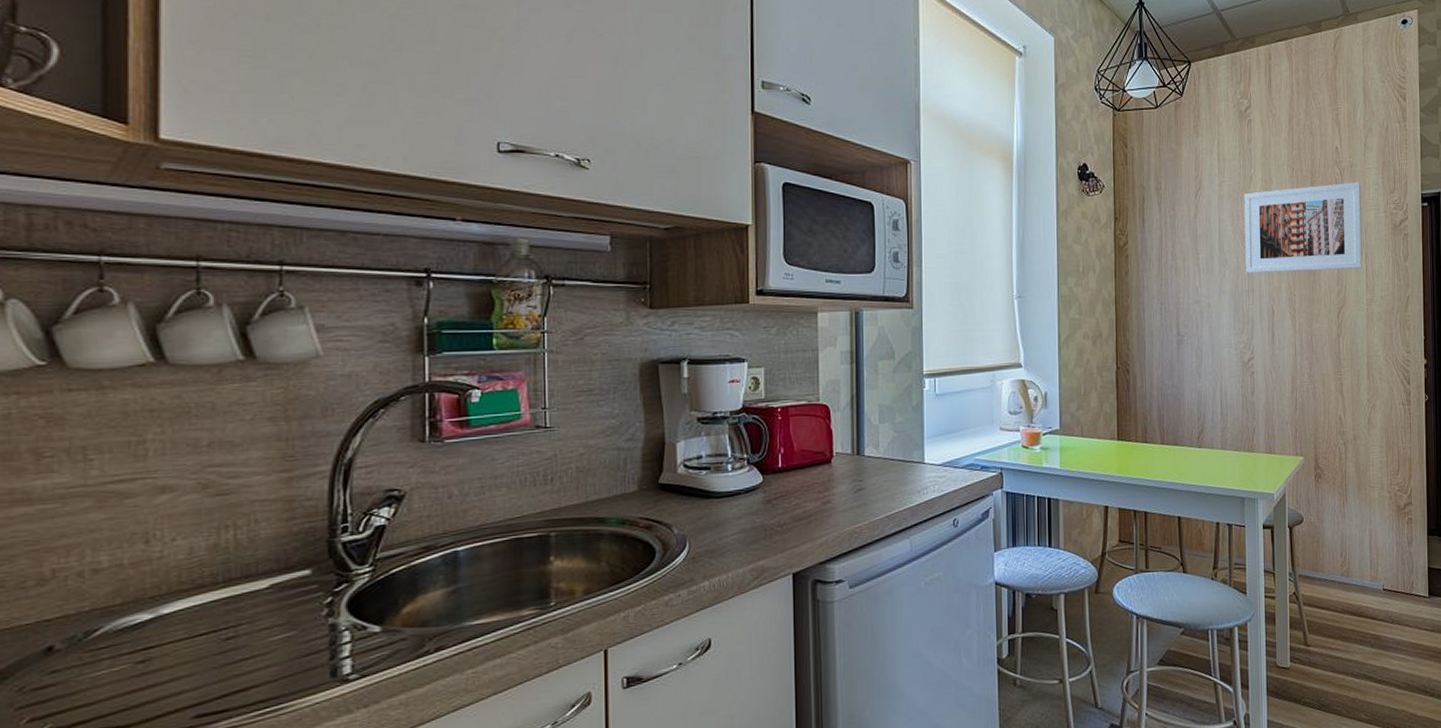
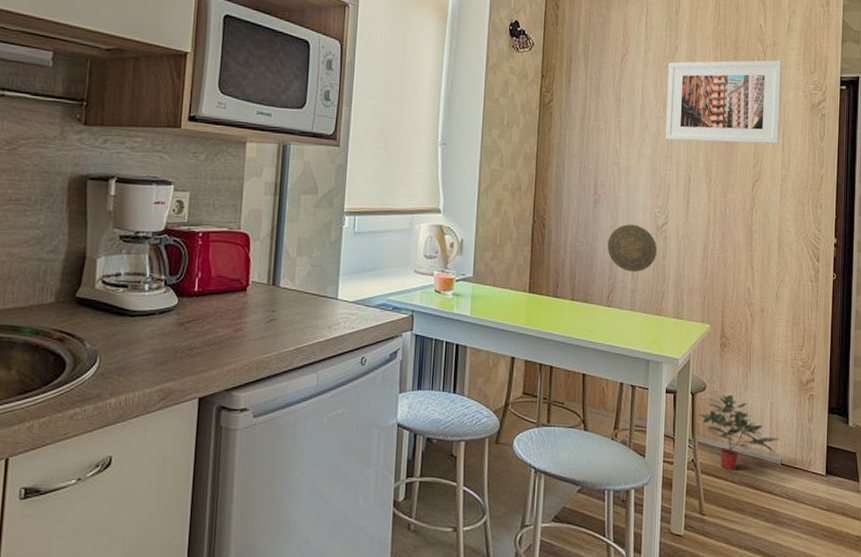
decorative plate: none [1194,362,1245,411] -> present [607,224,657,272]
potted plant: none [1296,524,1381,600] -> present [698,394,781,470]

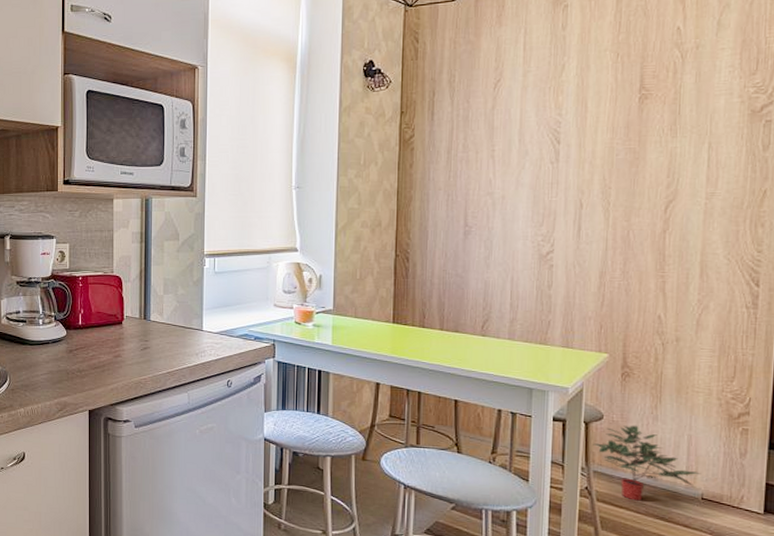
decorative plate: present [607,224,657,272] -> none [481,254,540,302]
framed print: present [665,60,782,144] -> none [549,65,708,165]

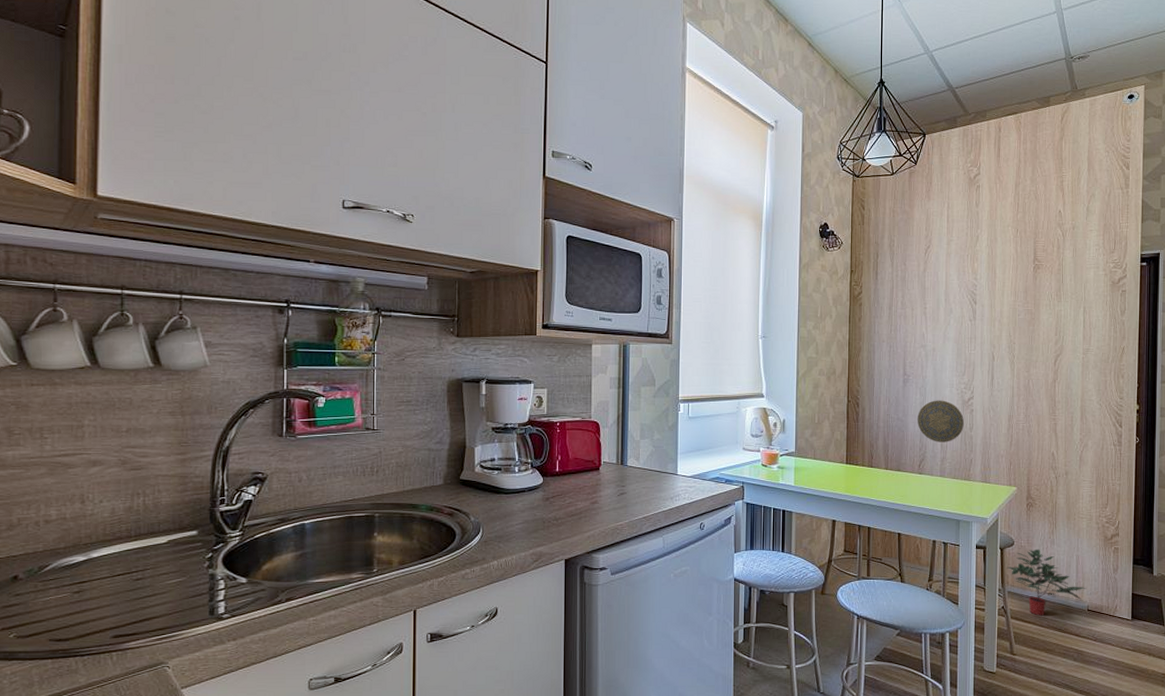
decorative plate: none [481,254,540,302] -> present [917,400,964,442]

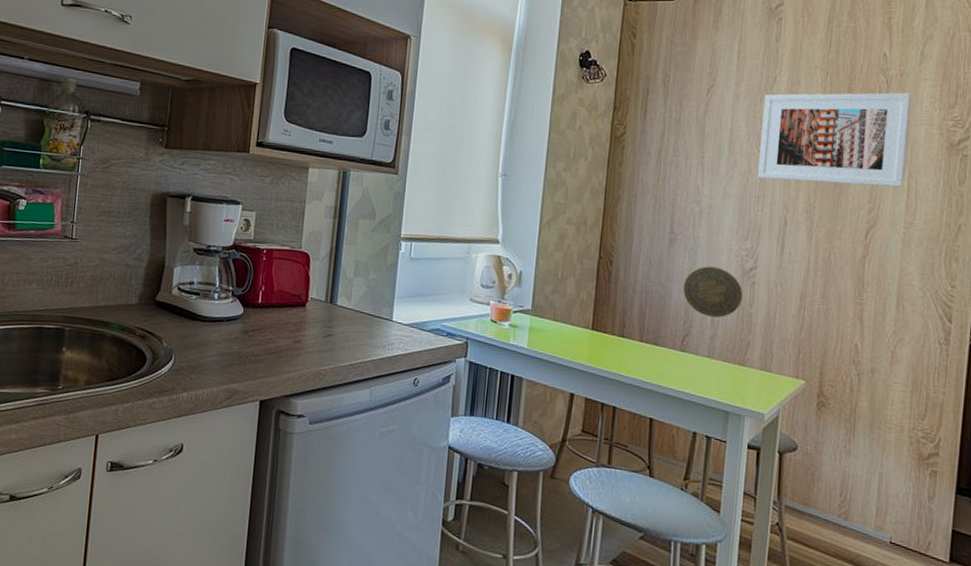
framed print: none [968,243,1081,323] -> present [757,92,911,187]
potted plant: present [1007,549,1087,616] -> none [785,458,891,542]

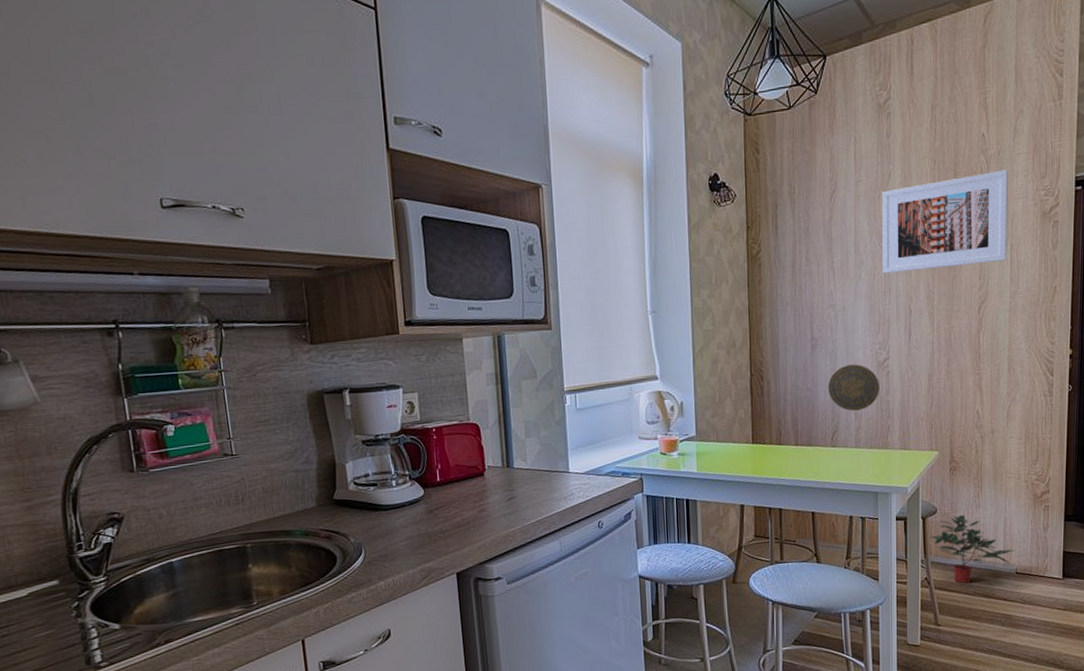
potted plant: none [785,458,891,542] -> present [929,514,1015,584]

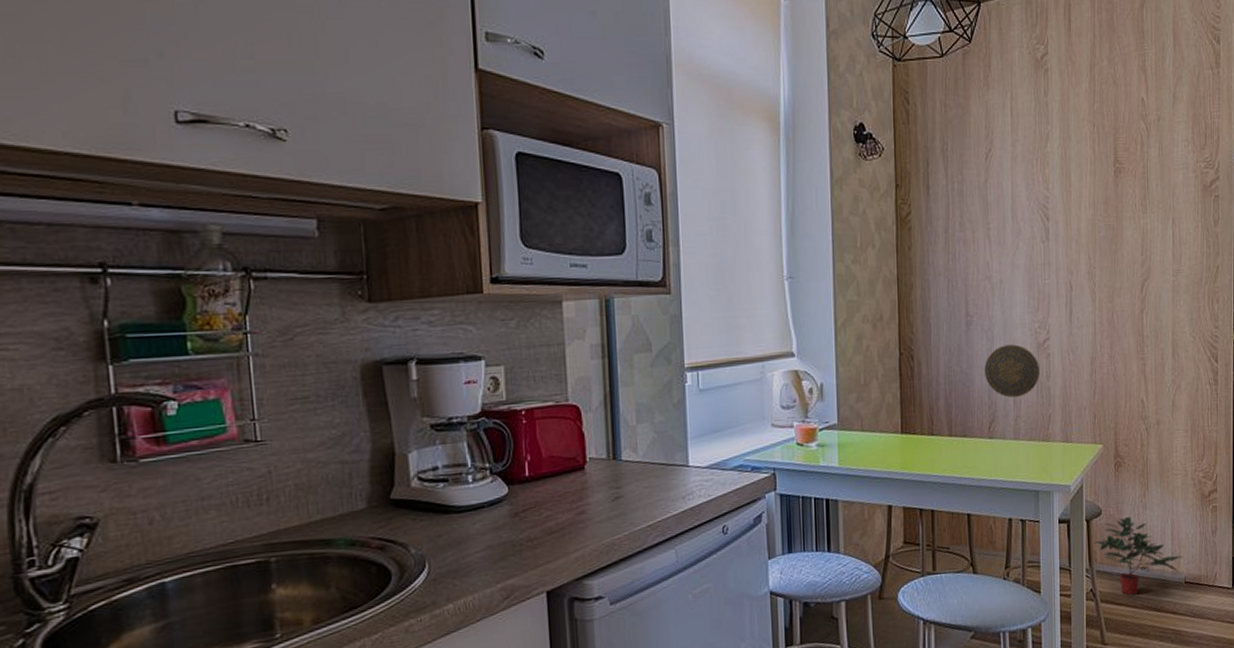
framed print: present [881,170,1008,274] -> none [1040,138,1169,245]

